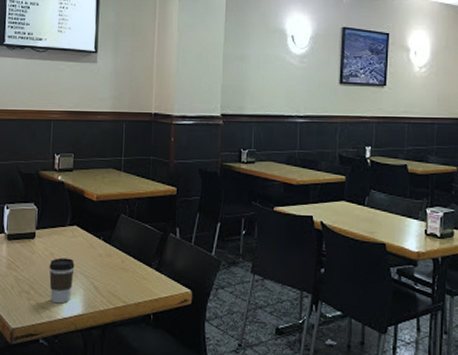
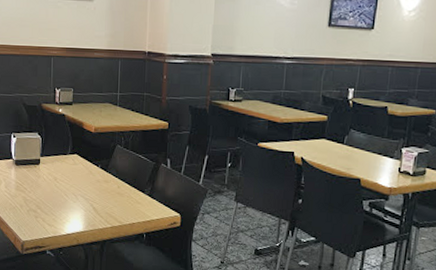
coffee cup: present [49,258,75,304] -> none [53,182,76,222]

